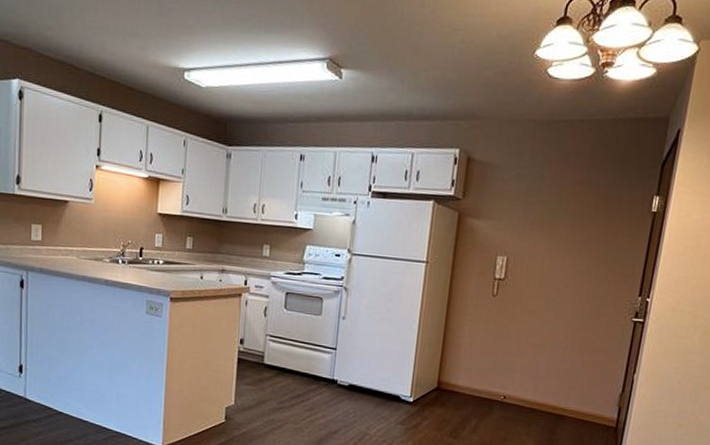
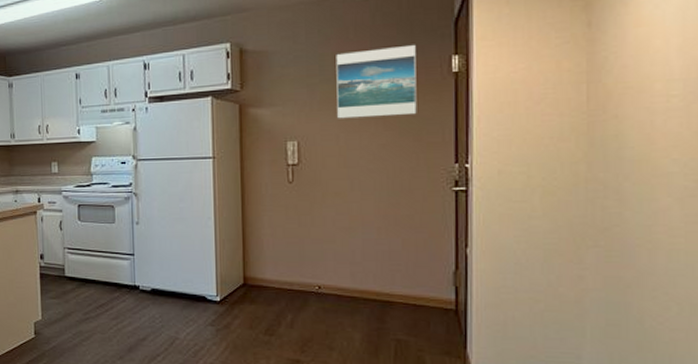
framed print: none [546,177,626,246] -> present [336,44,417,119]

